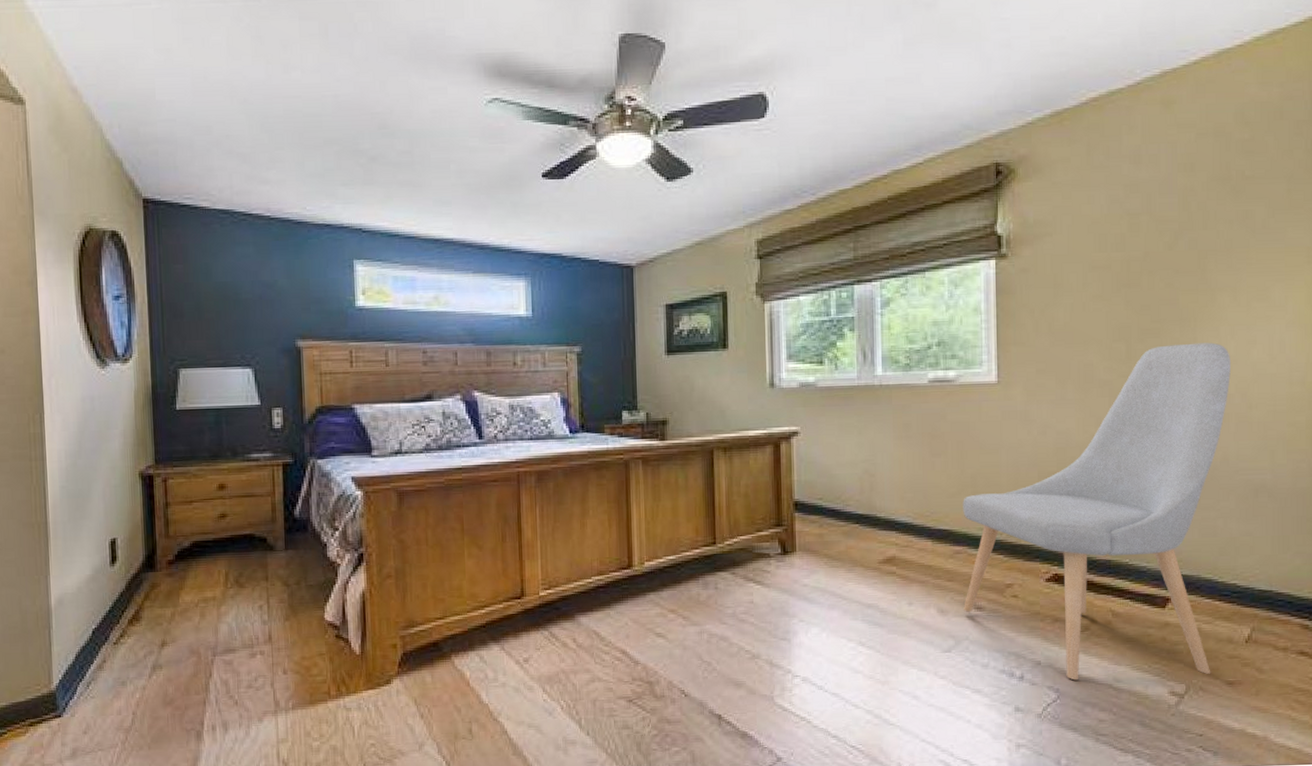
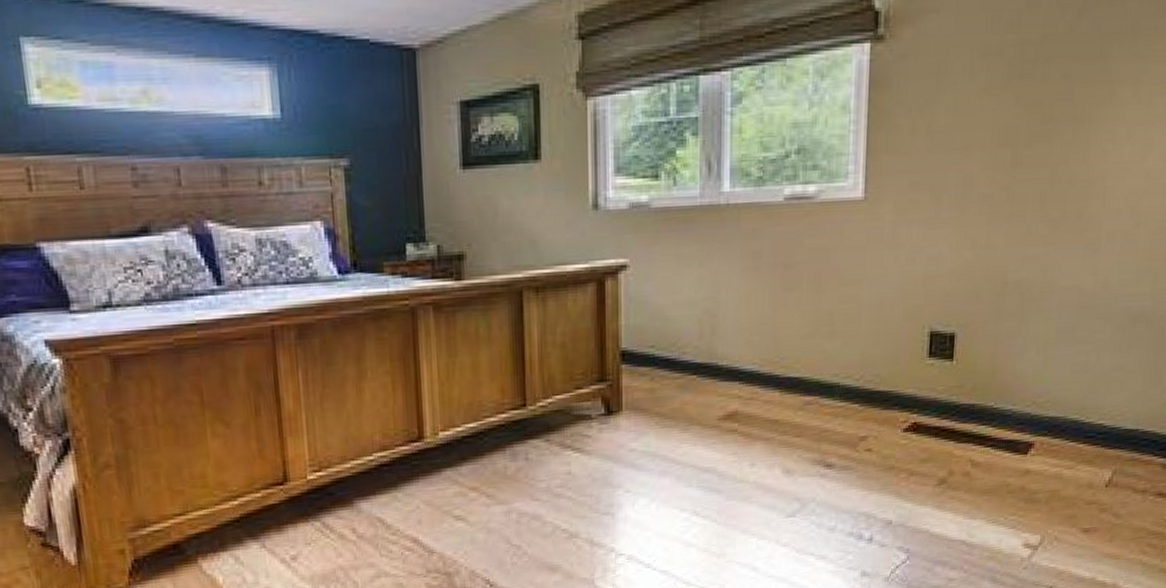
chair: present [963,342,1231,681] -> none [812,147,1124,539]

